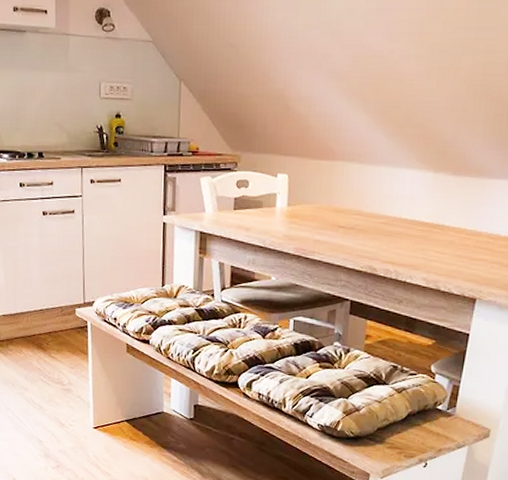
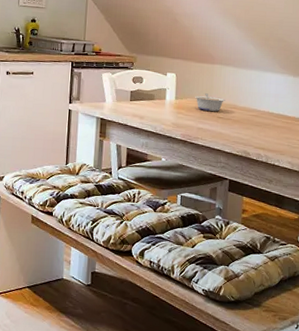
legume: none [310,197,348,219] -> present [194,93,225,111]

